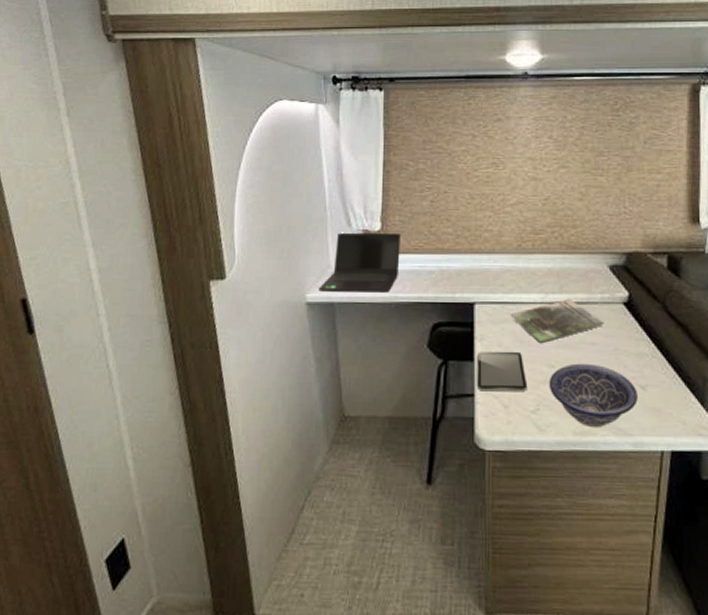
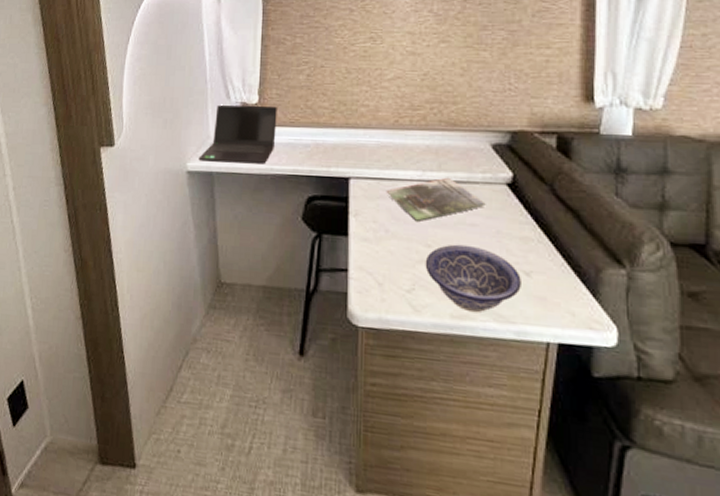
tablet: present [477,351,528,392] -> none [351,227,403,269]

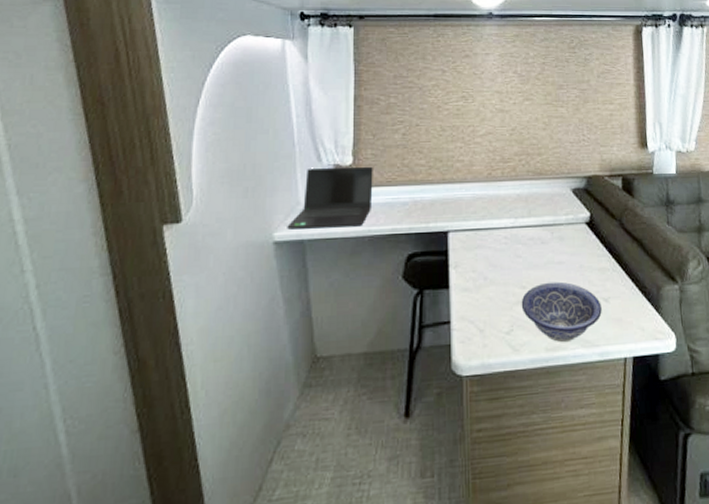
magazine: present [386,177,486,221] -> none [483,222,570,266]

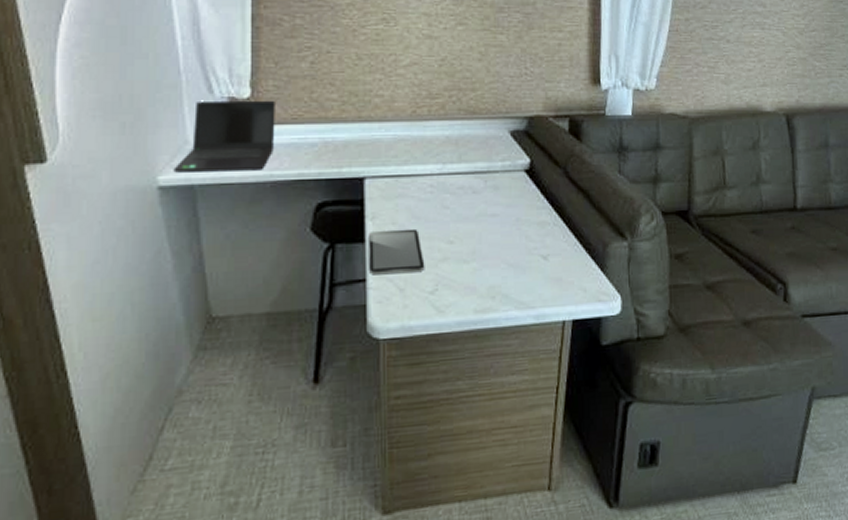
tablet: none [452,275,502,318] -> present [369,228,425,275]
decorative bowl: present [521,281,602,343] -> none [447,236,540,304]

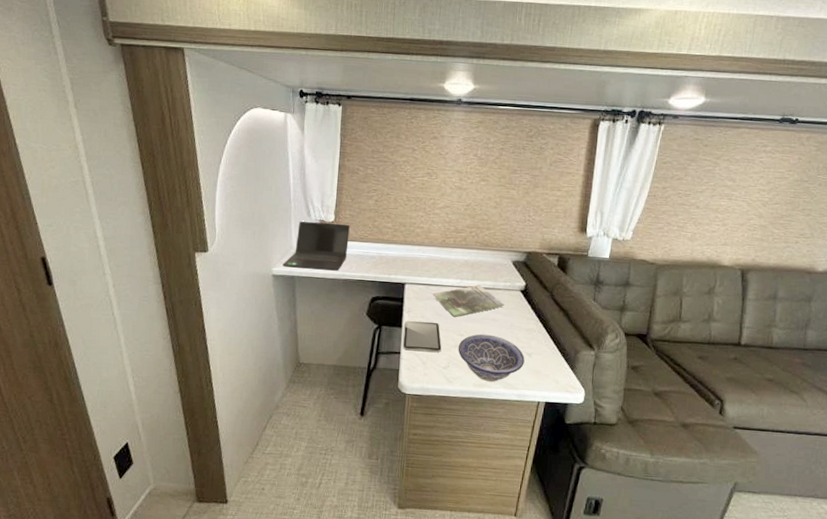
magazine: none [405,168,506,218] -> present [432,284,505,317]
decorative bowl: none [447,236,540,304] -> present [458,334,525,382]

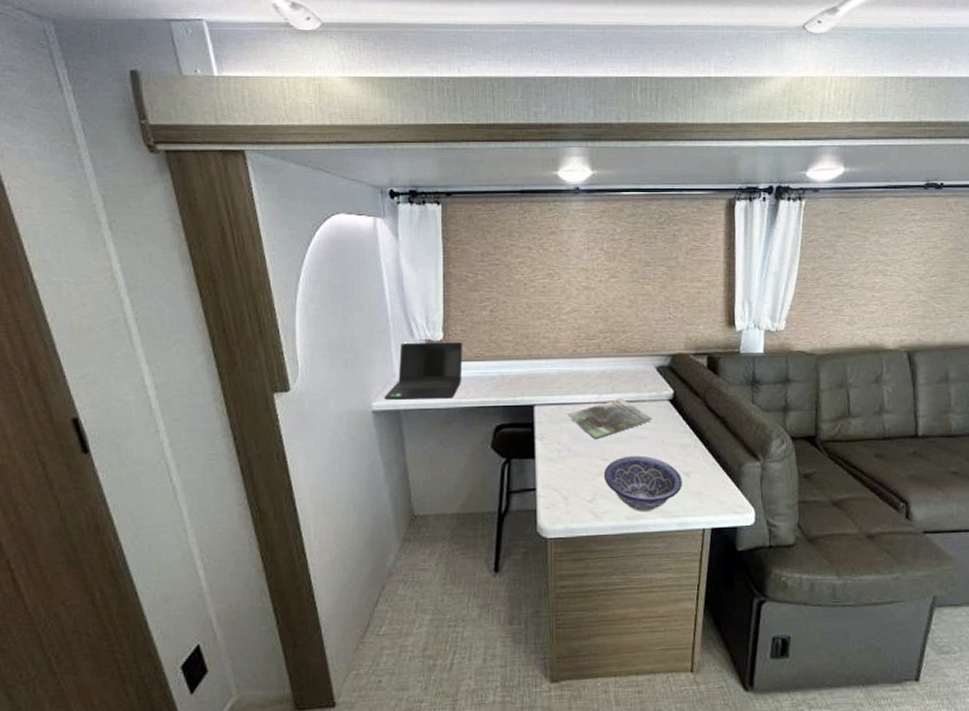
tablet: present [403,321,442,352] -> none [538,447,585,485]

